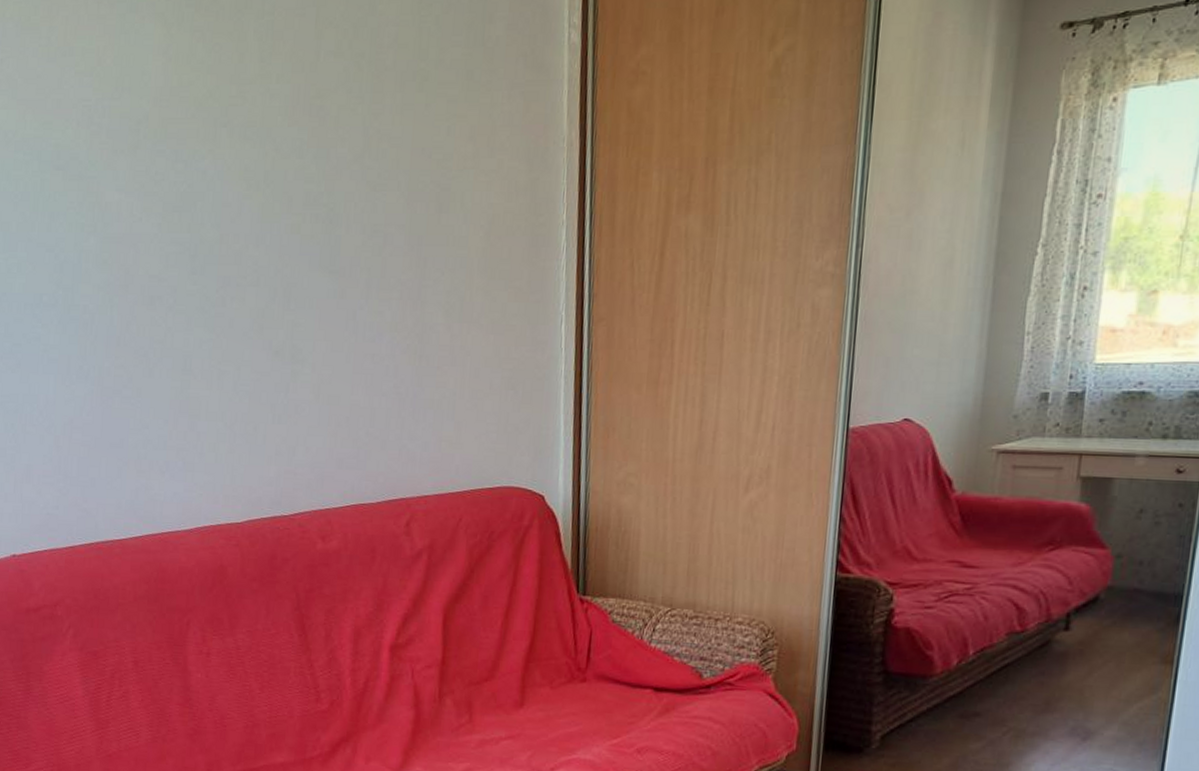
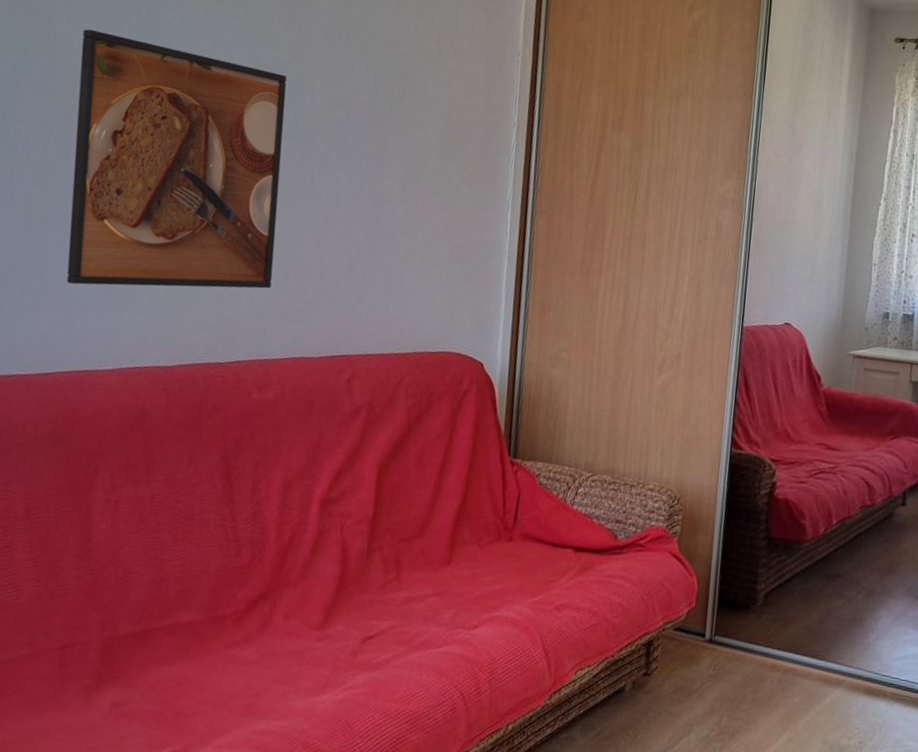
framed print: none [129,193,326,451] -> present [66,29,288,289]

